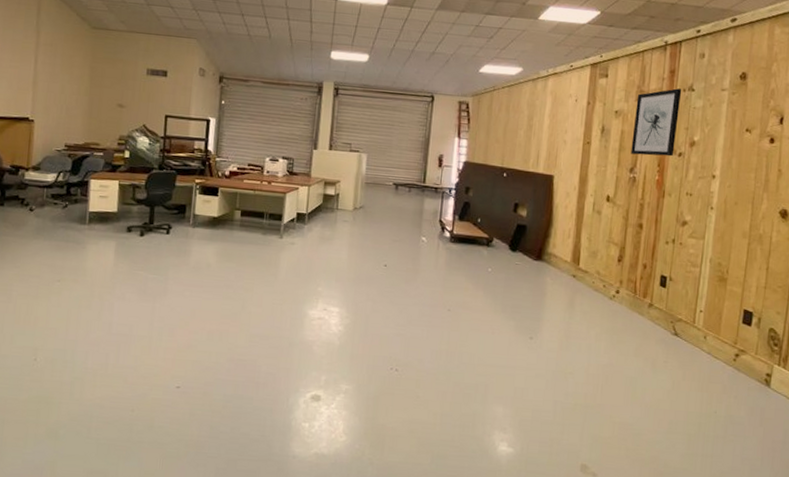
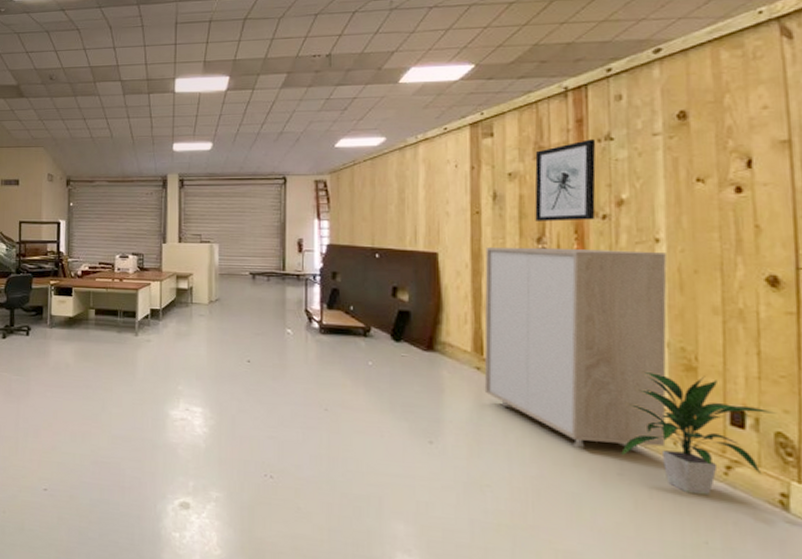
storage cabinet: none [576,174,718,344] -> present [484,247,667,451]
indoor plant: none [668,280,772,377] -> present [621,370,776,496]

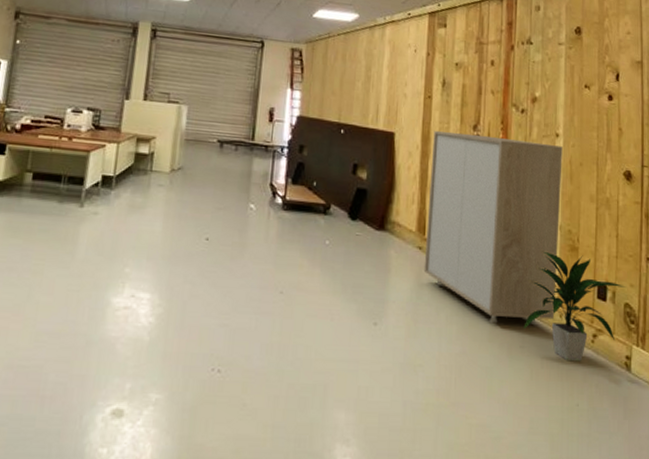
wall art: present [534,139,596,222] -> none [473,41,521,113]

